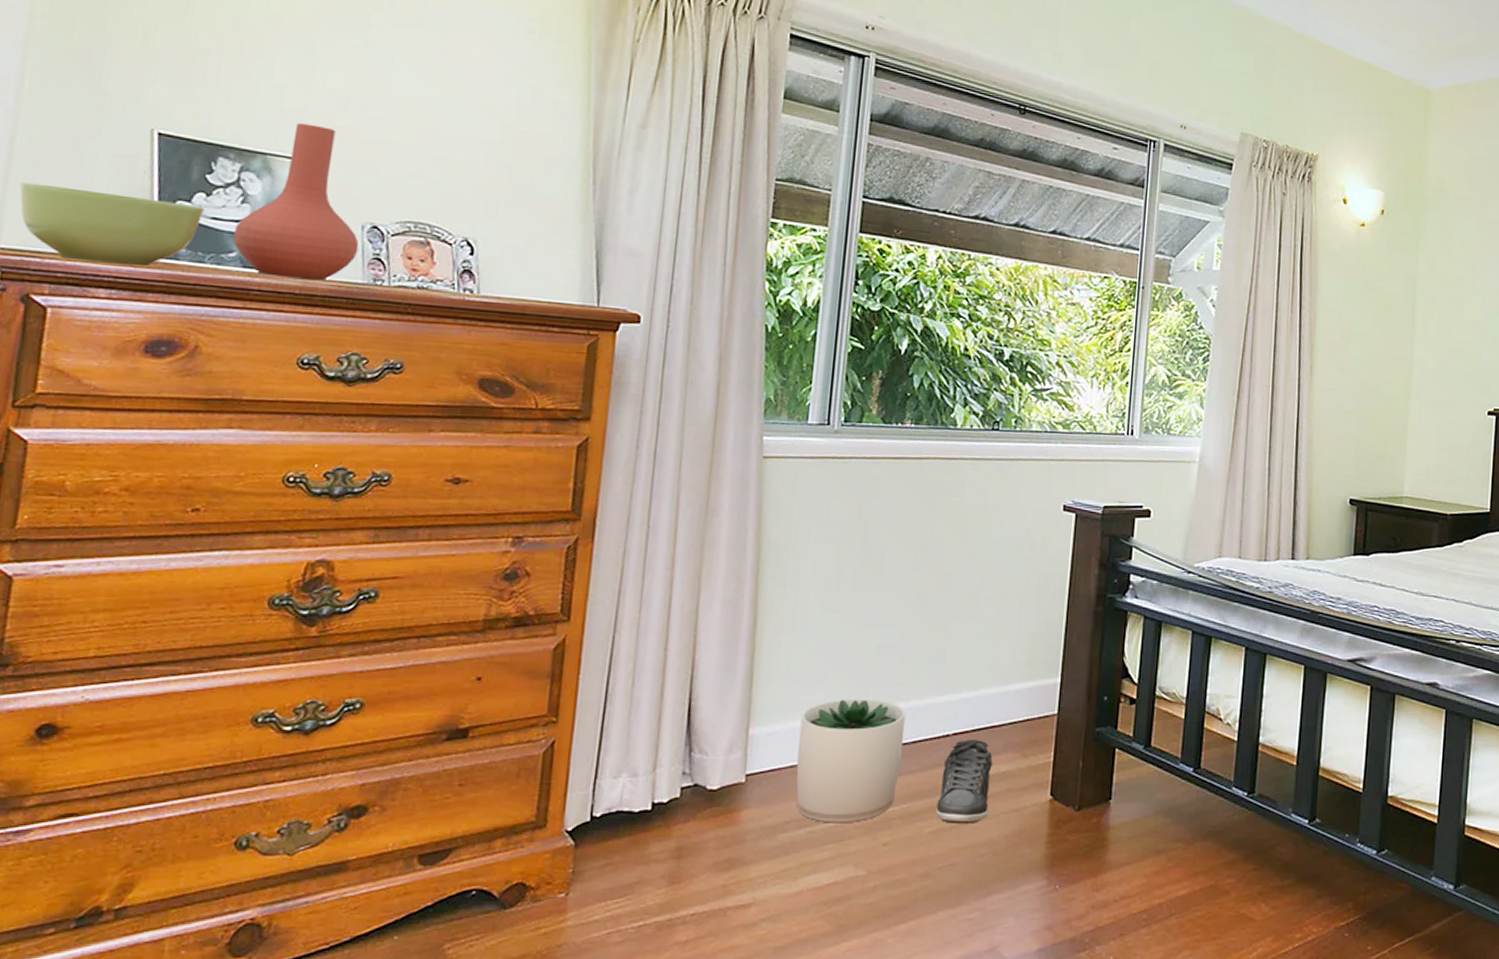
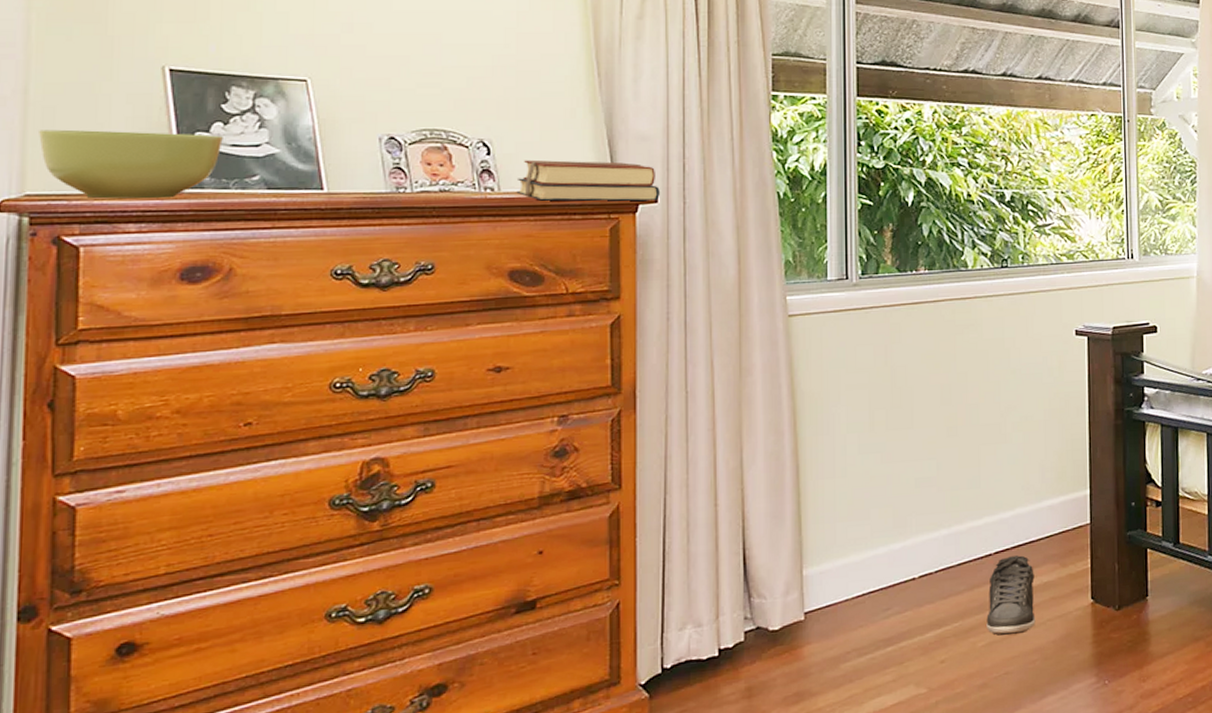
vase: present [233,123,359,281] -> none [254,46,378,195]
books: none [496,264,644,321] -> present [516,159,660,202]
planter: present [796,699,906,823] -> none [851,529,950,649]

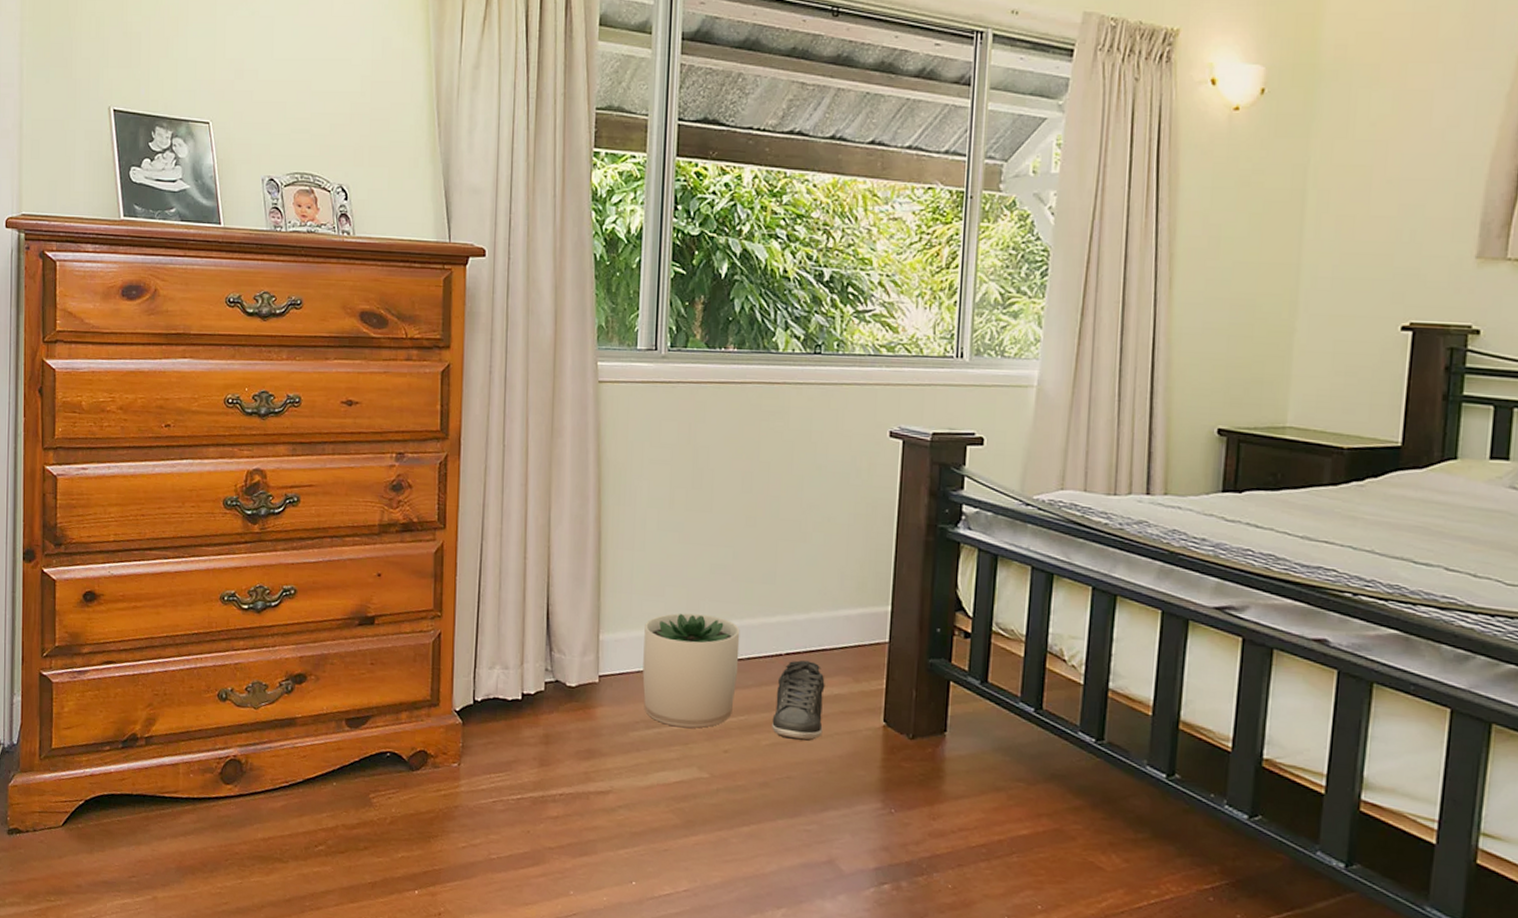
bowl: present [39,129,223,200] -> none [30,159,150,224]
books: present [516,159,660,202] -> none [367,206,488,255]
planter: none [851,529,950,649] -> present [642,613,740,729]

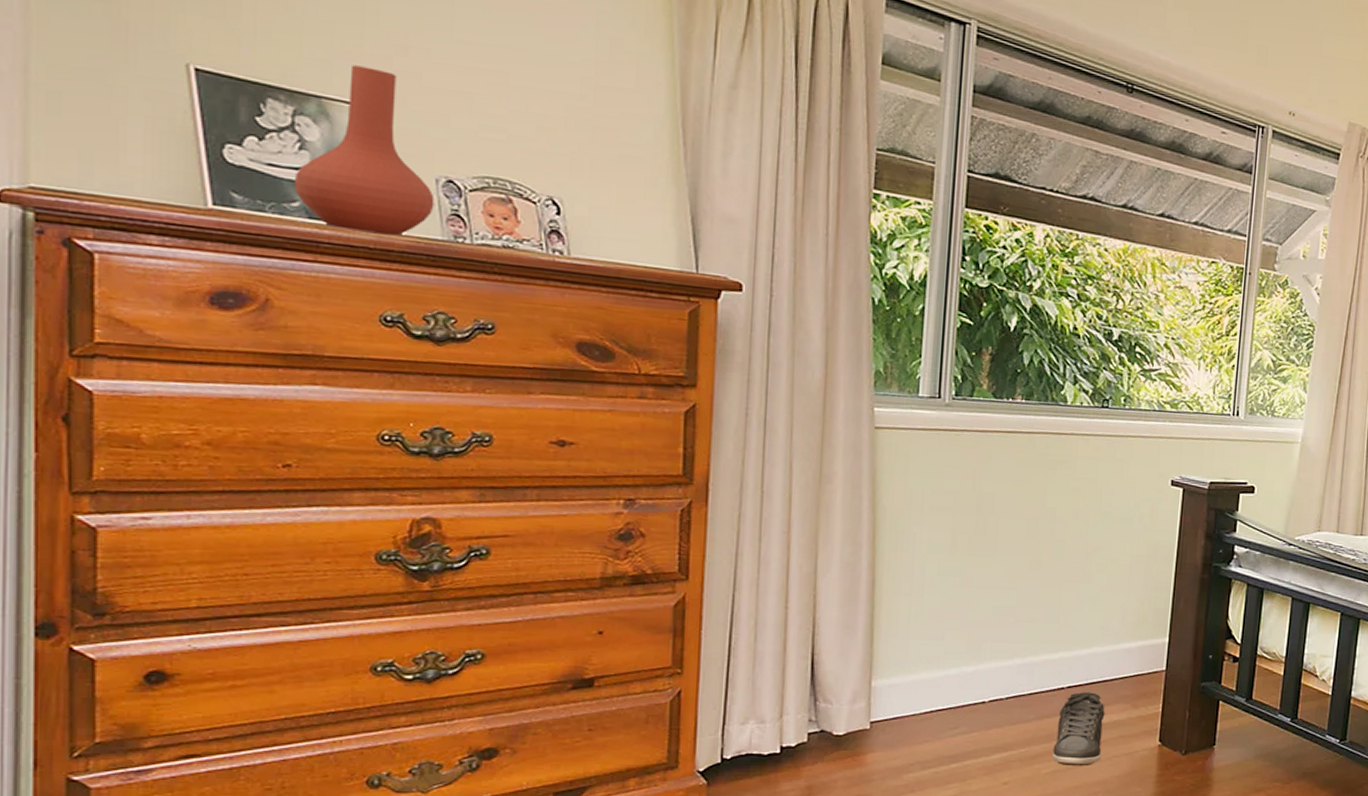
vase: none [172,91,261,230] -> present [293,65,435,236]
planter: present [642,613,740,729] -> none [919,655,1023,765]

